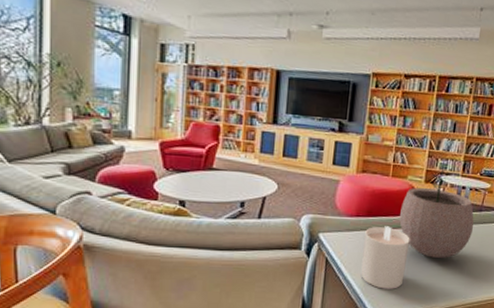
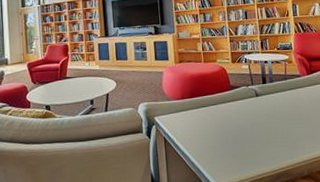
candle: present [361,226,410,289] -> none [192,103,233,159]
plant pot: present [399,170,474,259] -> none [217,50,283,126]

